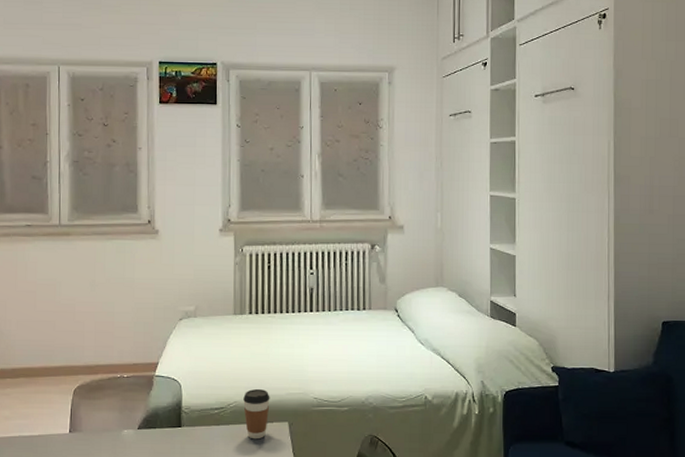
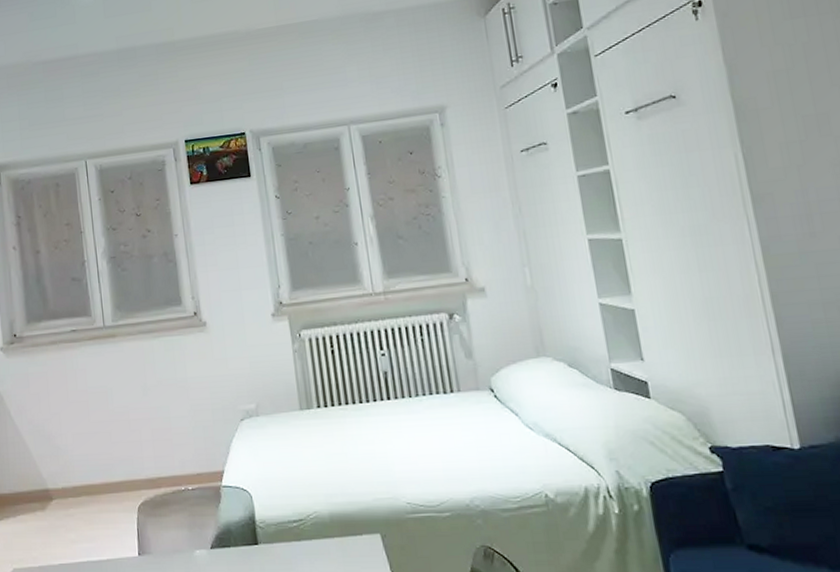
coffee cup: present [243,388,270,440] -> none [323,495,356,556]

